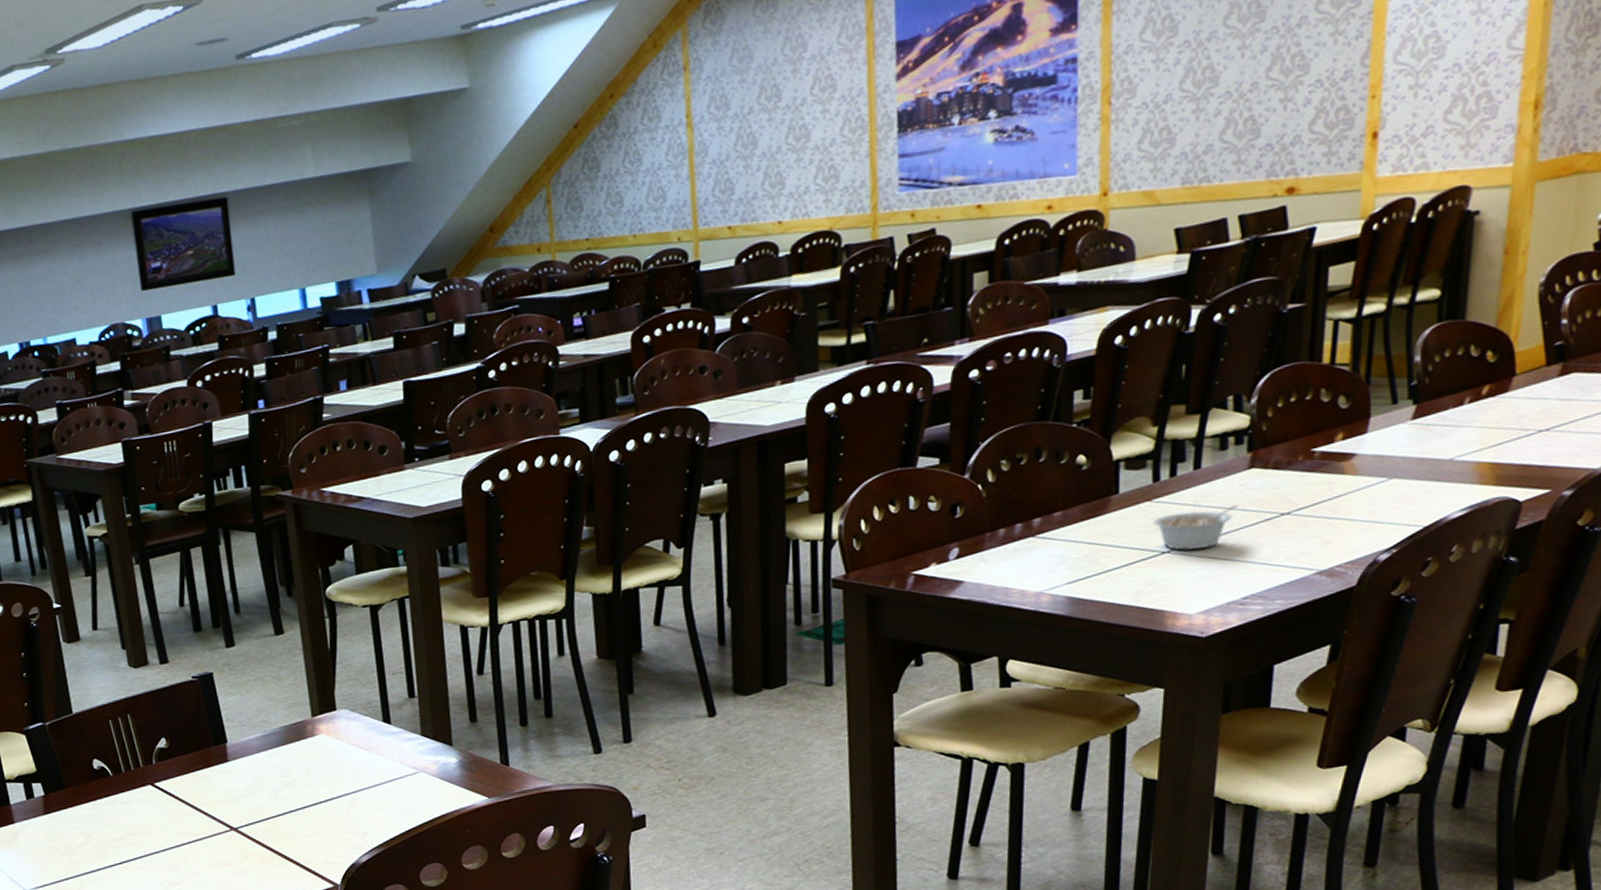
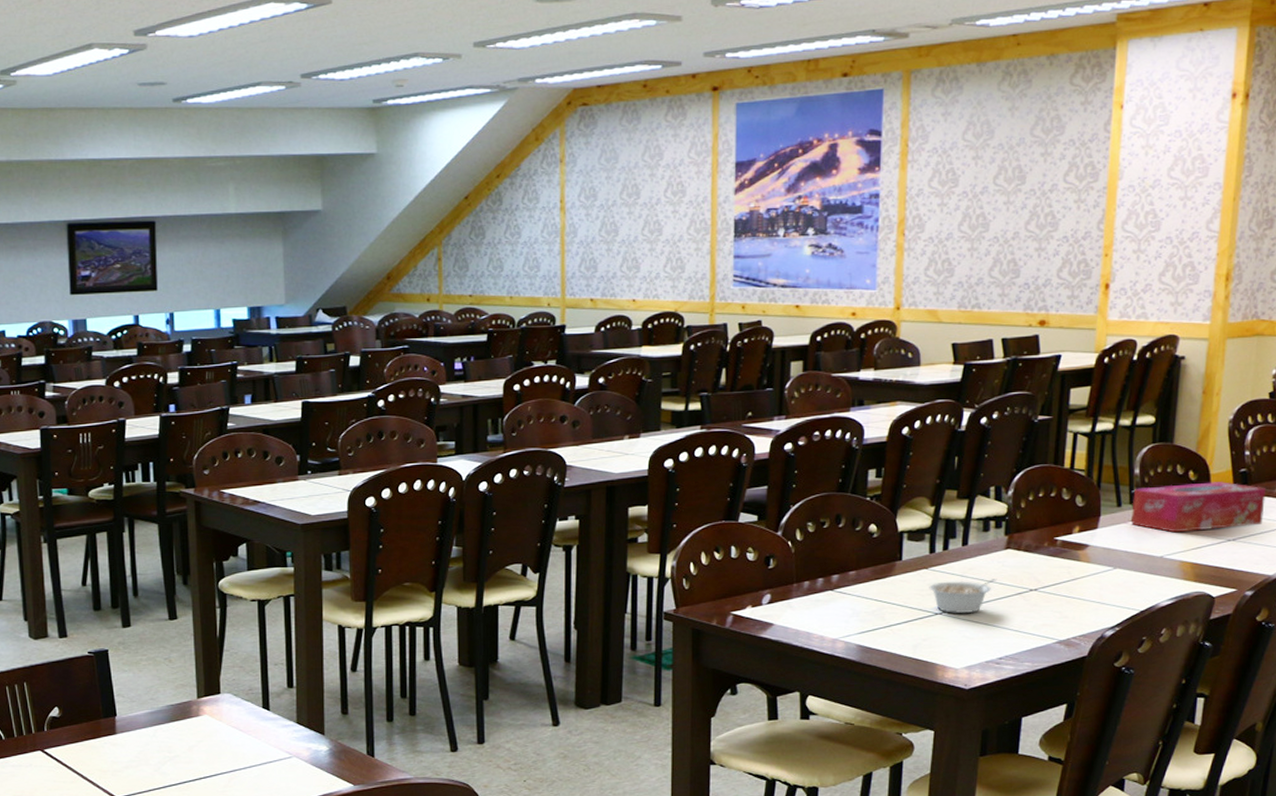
tissue box: none [1411,360,1590,429] -> present [1132,482,1266,533]

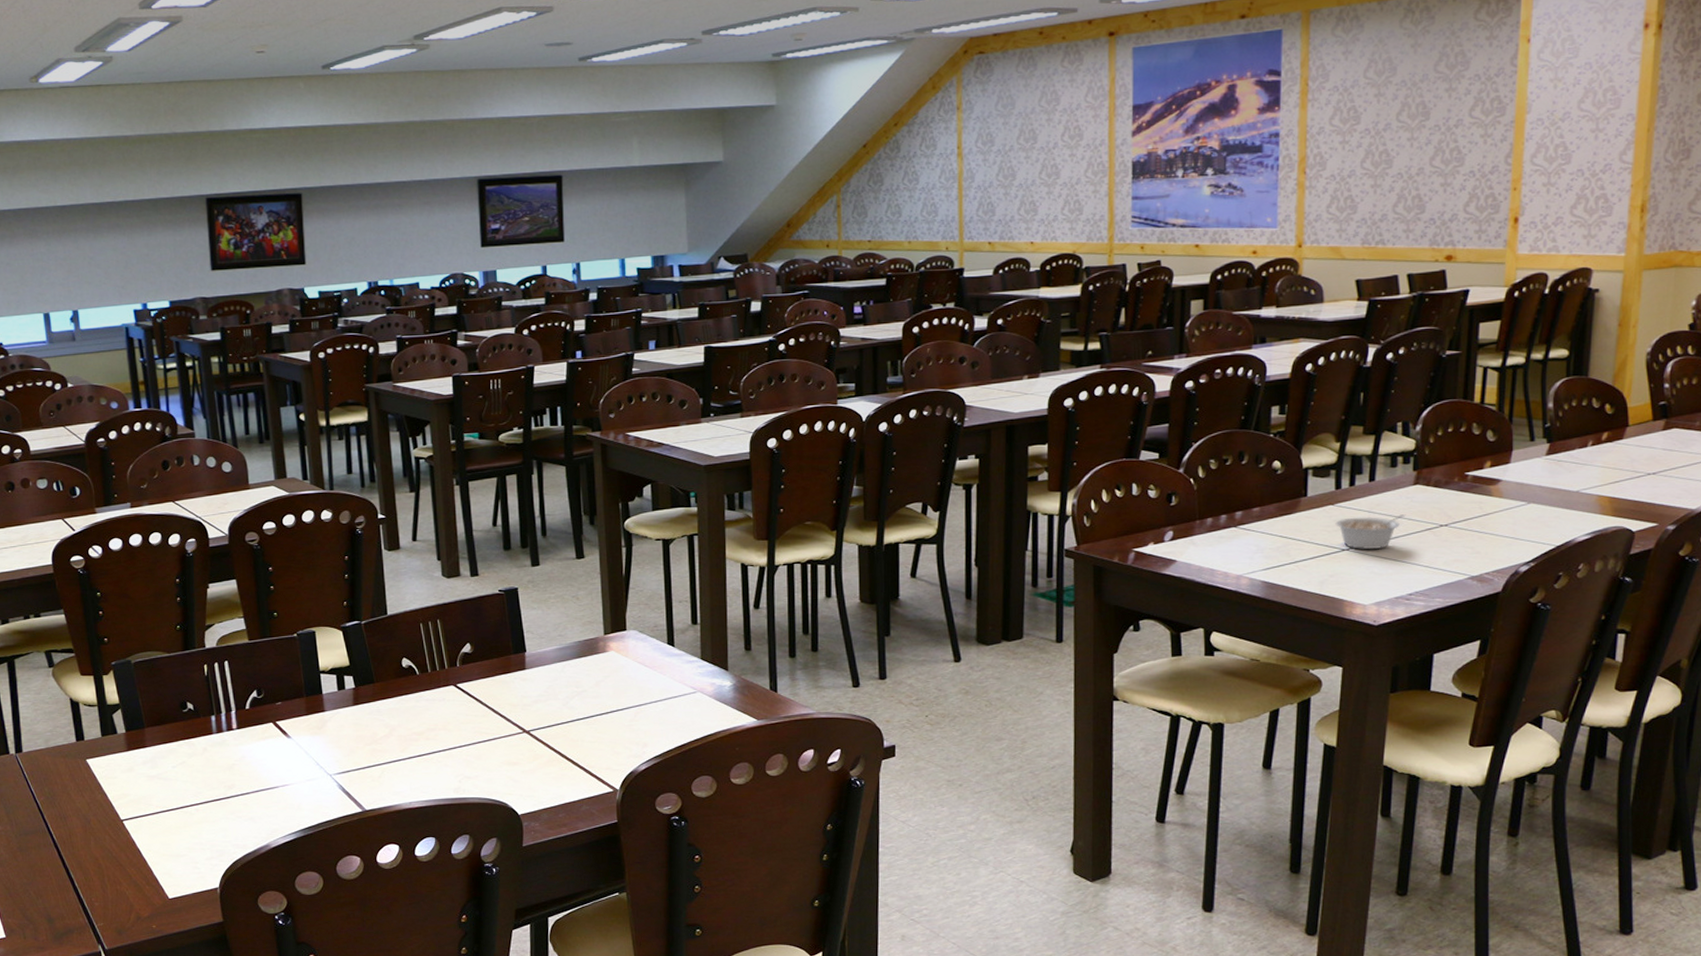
tissue box: present [1132,482,1266,533] -> none [1545,415,1688,467]

